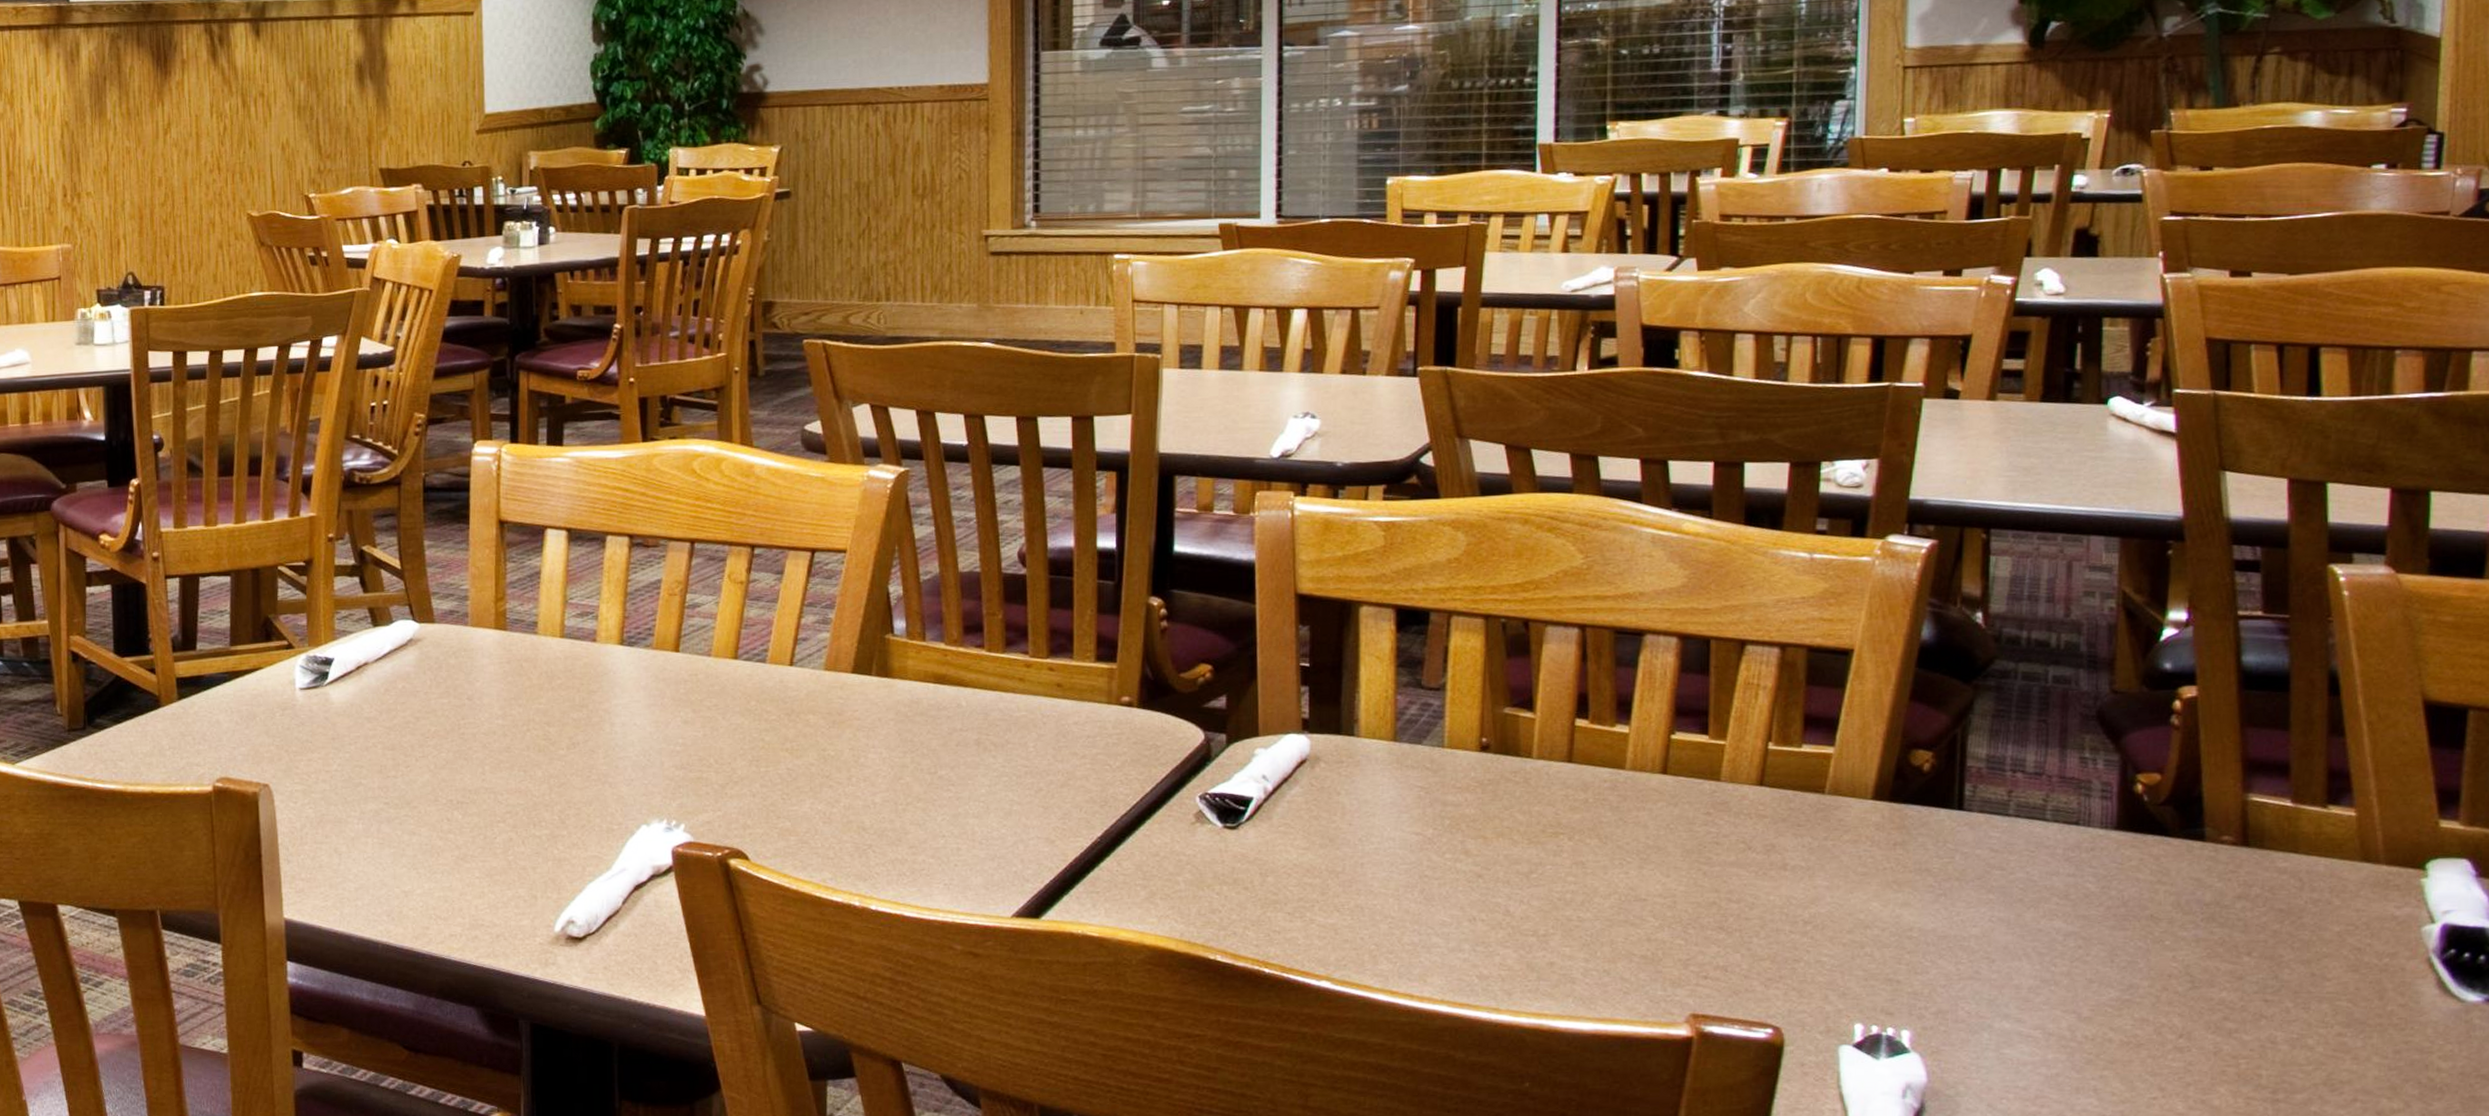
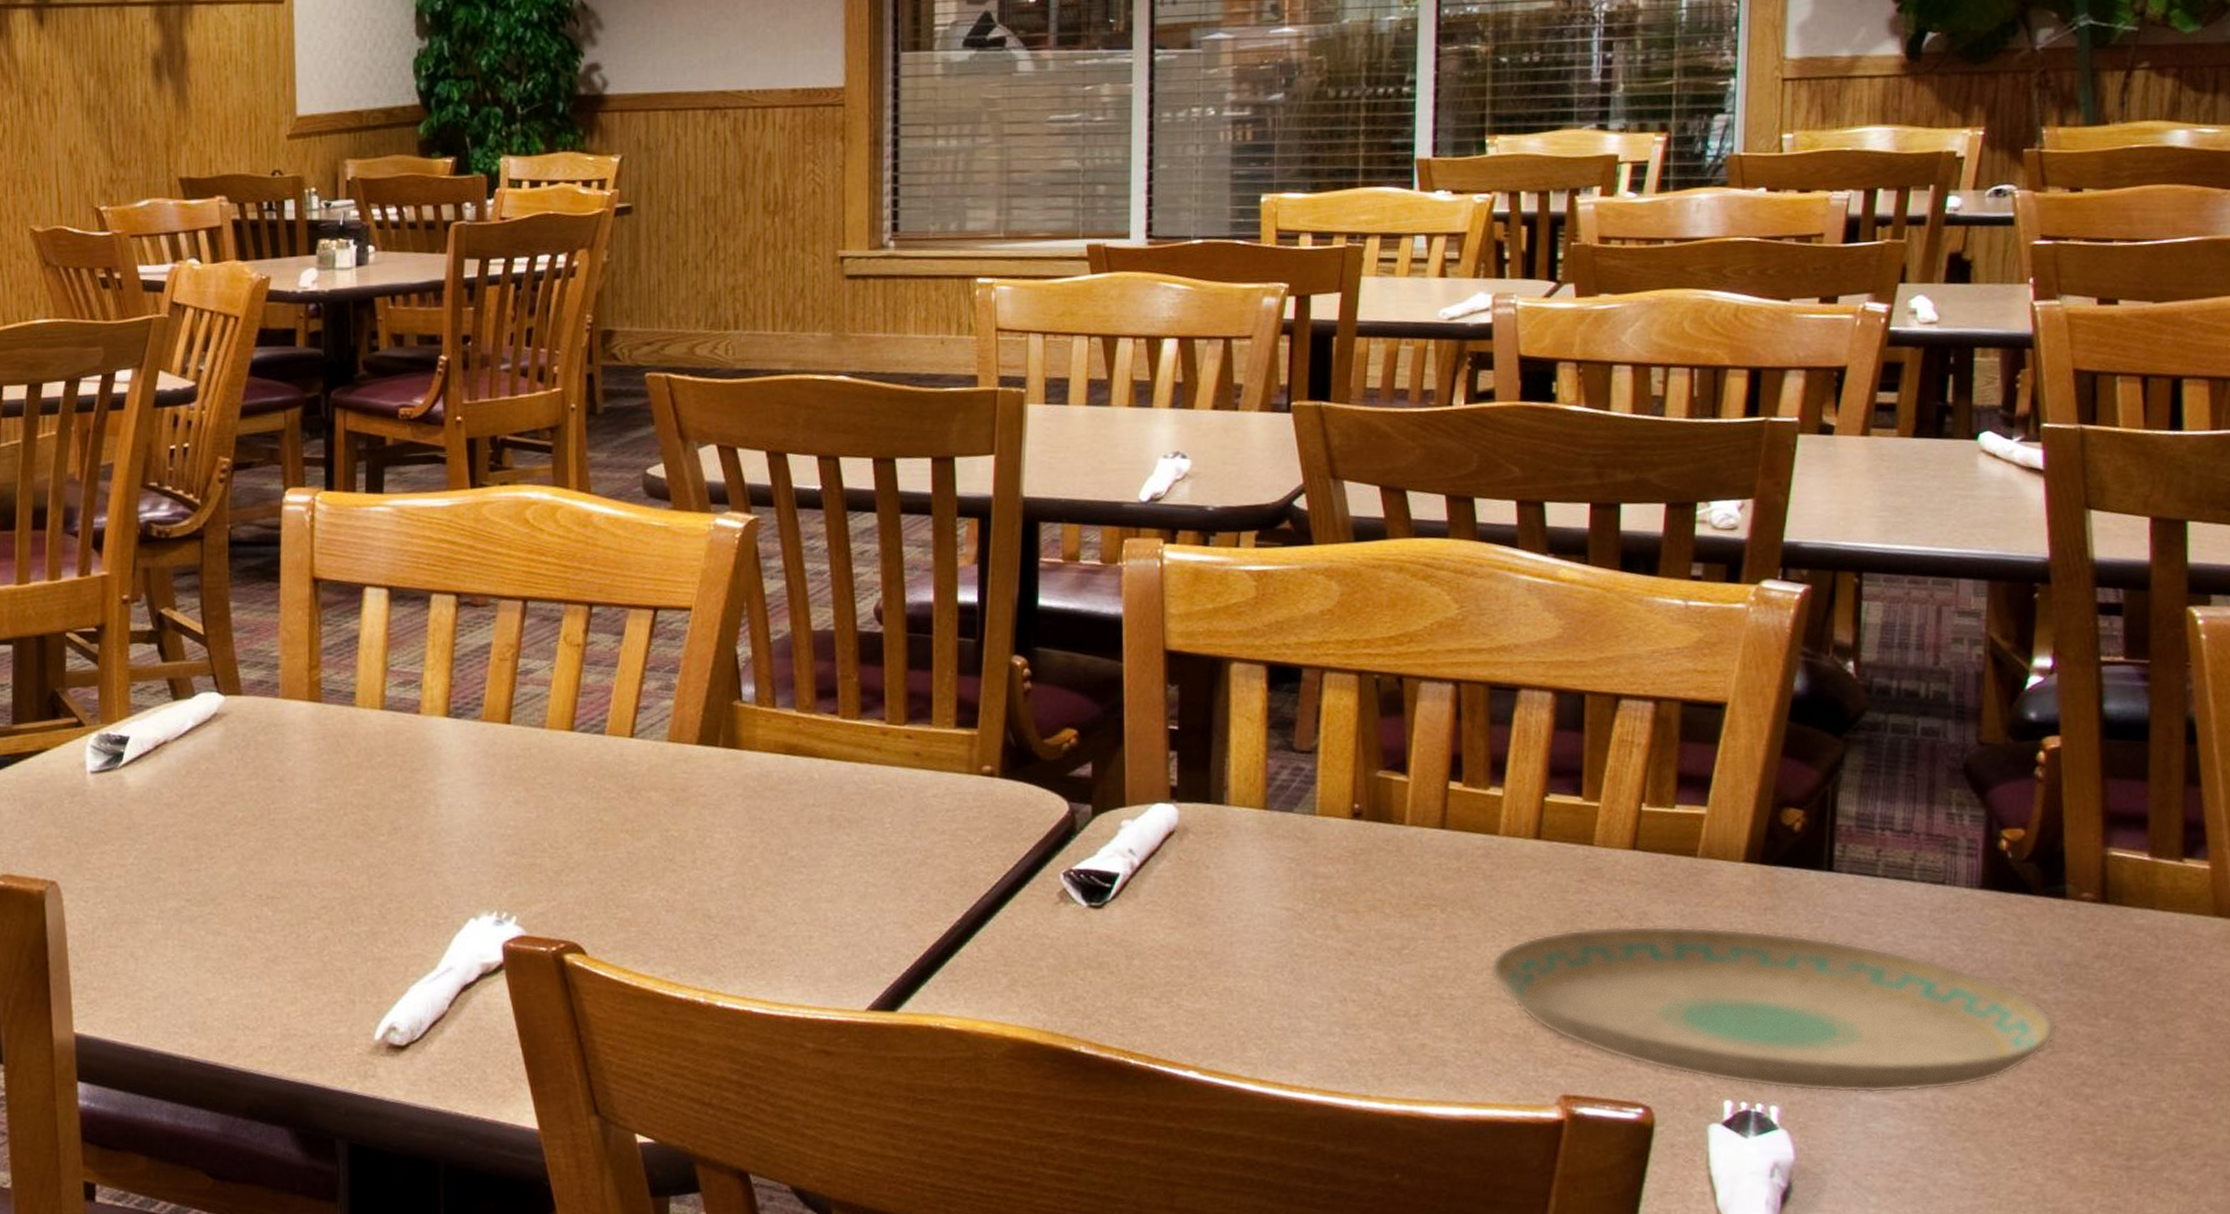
plate: none [1618,857,2198,1022] -> present [1490,925,2058,1094]

